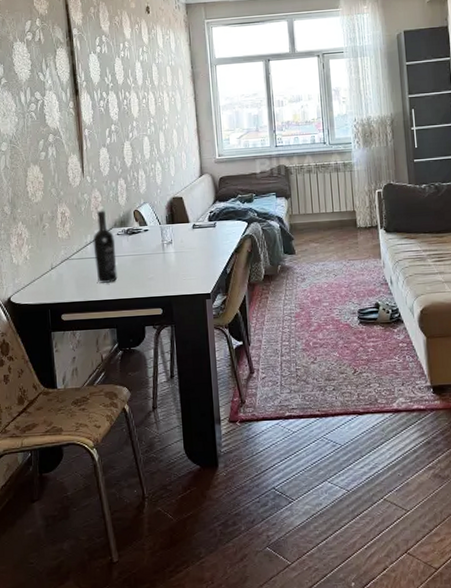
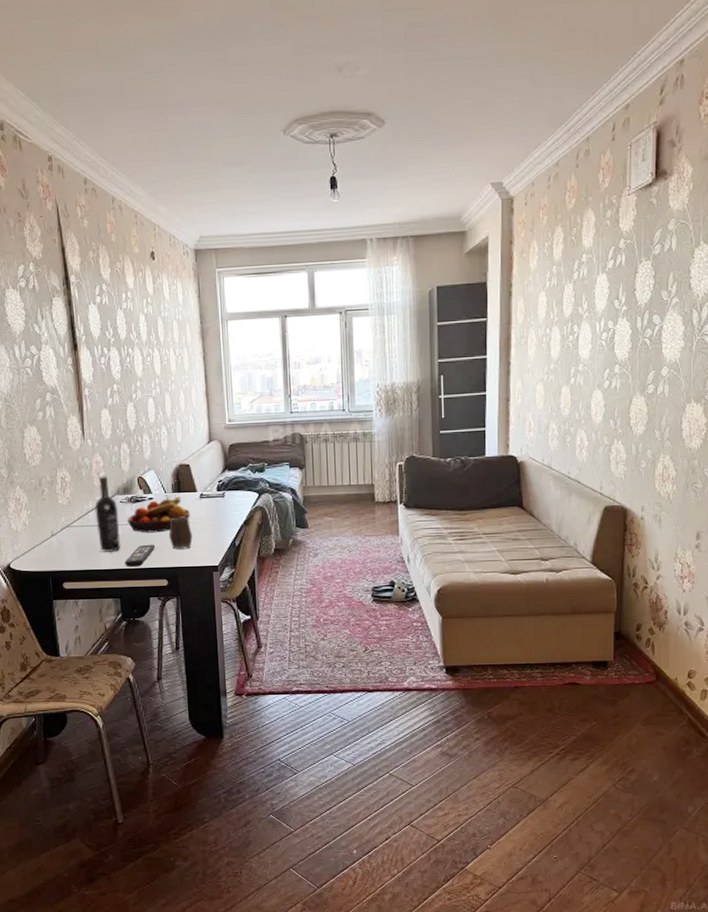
remote control: none [121,274,151,297] -> present [125,544,156,567]
fruit bowl: none [123,226,183,264] -> present [127,495,190,533]
mug: none [163,246,186,279] -> present [169,517,193,550]

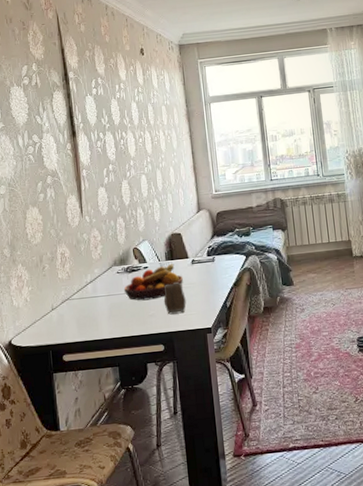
wine bottle: present [95,476,121,553] -> none [93,249,119,323]
remote control: present [125,544,156,567] -> none [122,311,152,335]

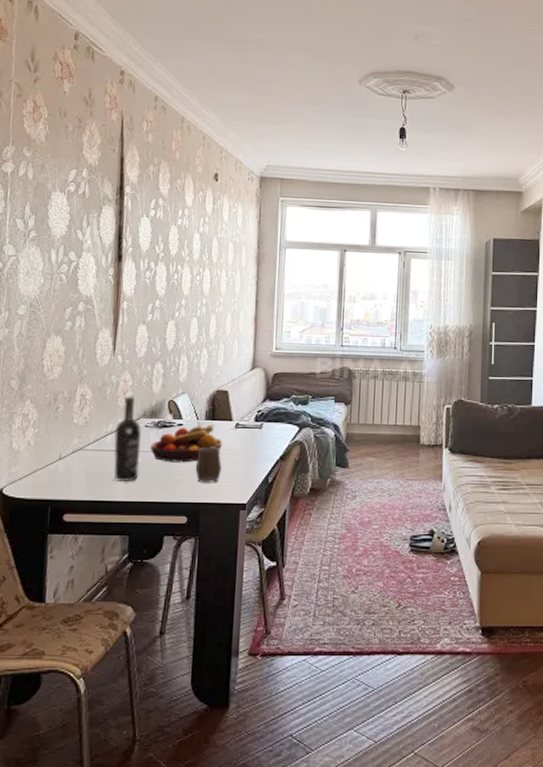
wine bottle: none [93,249,119,323] -> present [113,396,142,483]

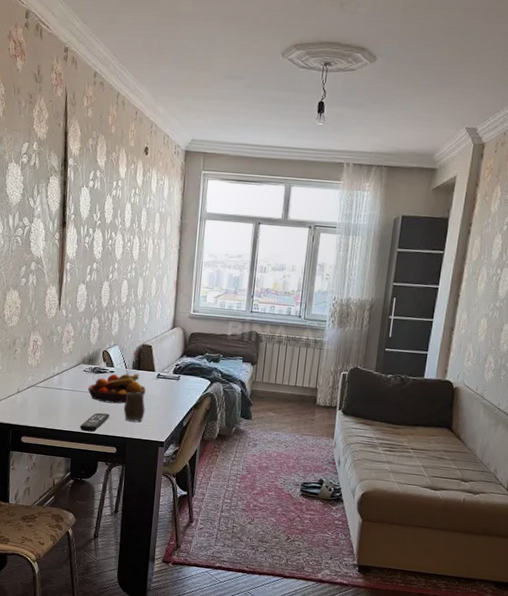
wine bottle: present [113,396,142,483] -> none [59,344,82,416]
remote control: none [140,475,179,500] -> present [80,412,110,432]

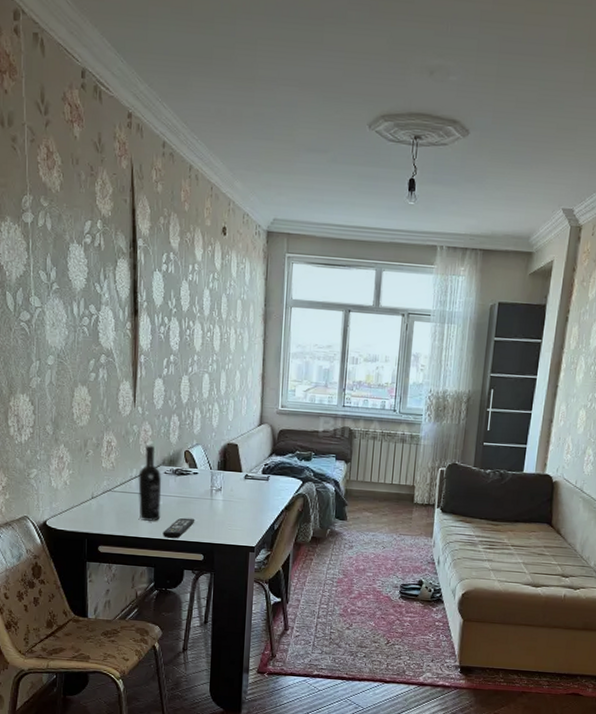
wine bottle: none [59,344,82,416] -> present [138,445,162,522]
fruit bowl: present [87,372,146,404] -> none [169,473,233,508]
mug: present [123,392,145,423] -> none [209,494,233,527]

